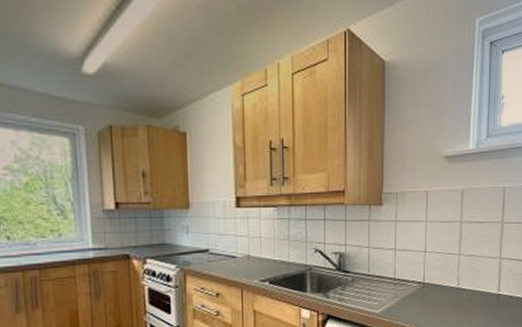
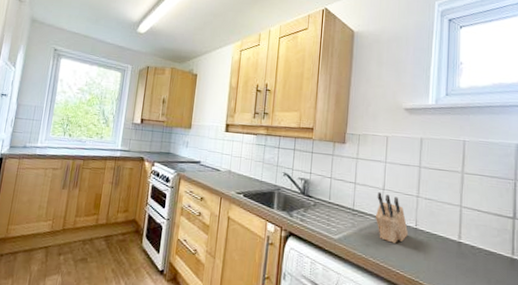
knife block: none [417,256,451,307] -> present [375,192,409,243]

